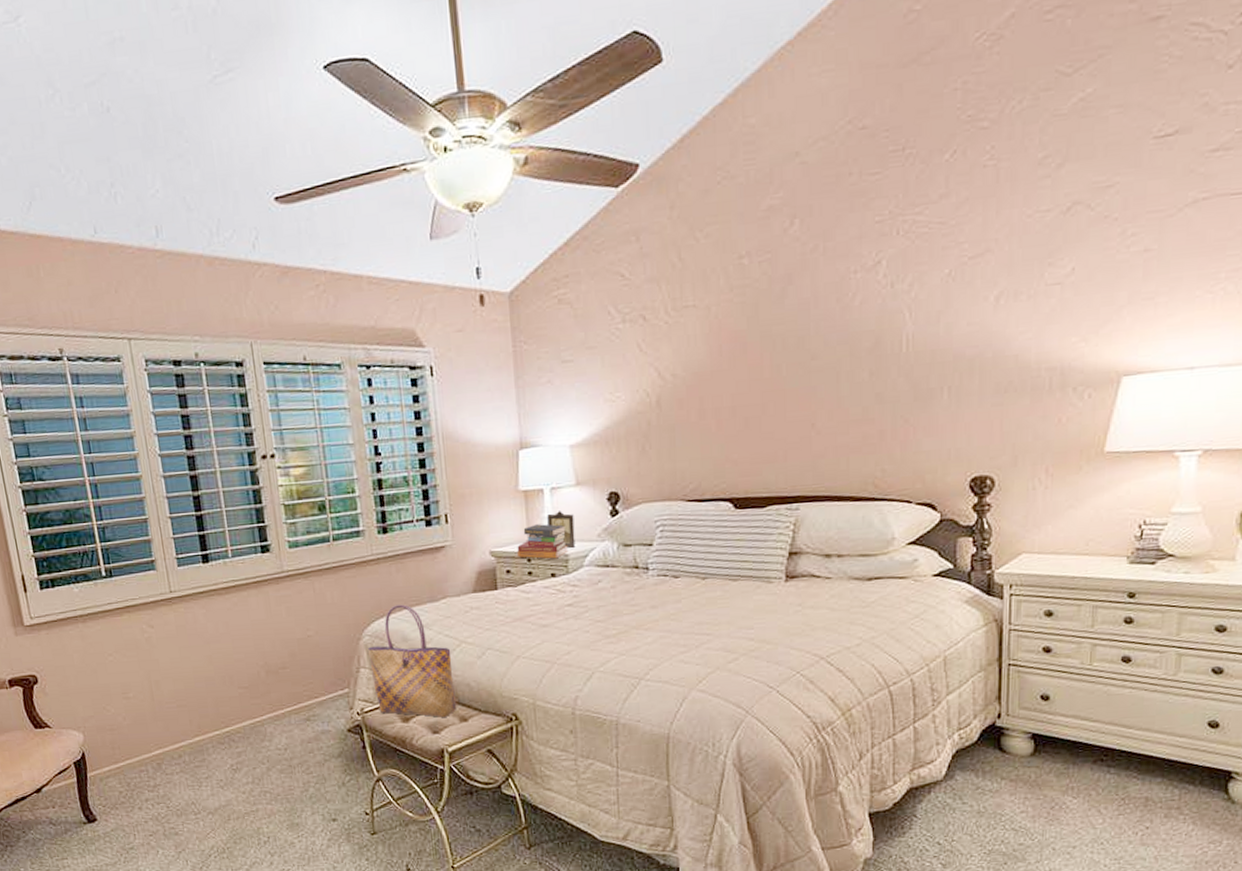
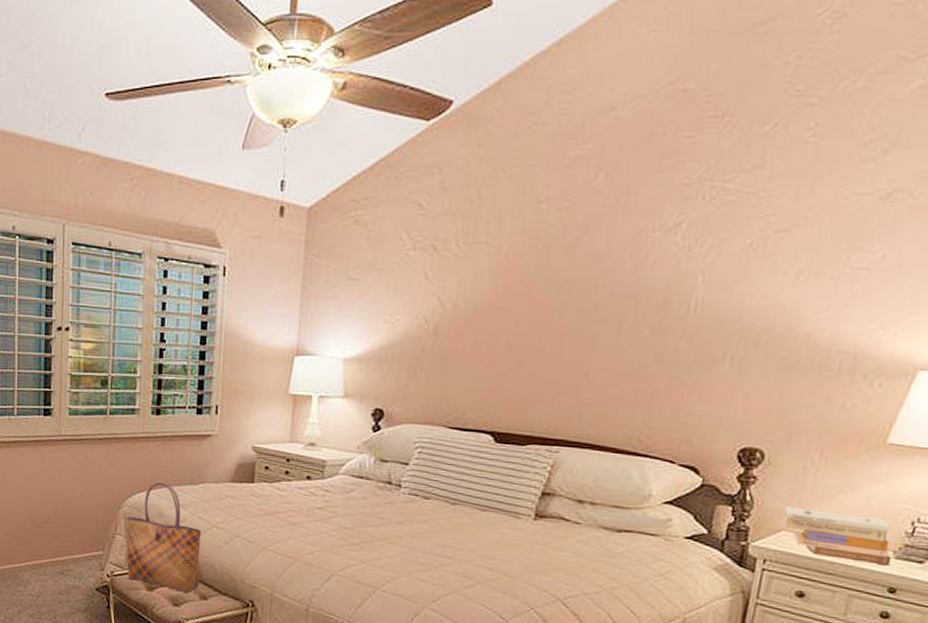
books: present [517,524,569,559] -> none [278,428,328,463]
photo frame: present [547,511,576,549] -> none [311,418,337,456]
books: none [1021,526,1126,573] -> present [784,506,892,565]

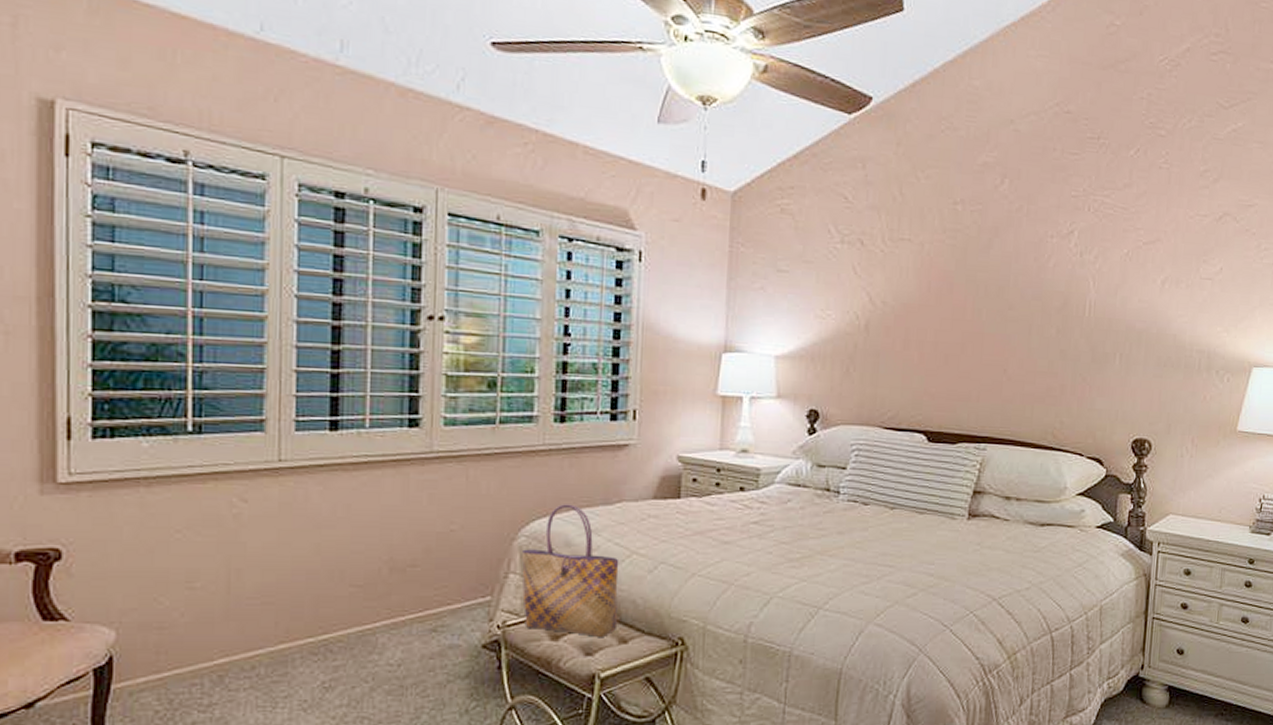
books: present [784,506,892,565] -> none [1169,492,1249,539]

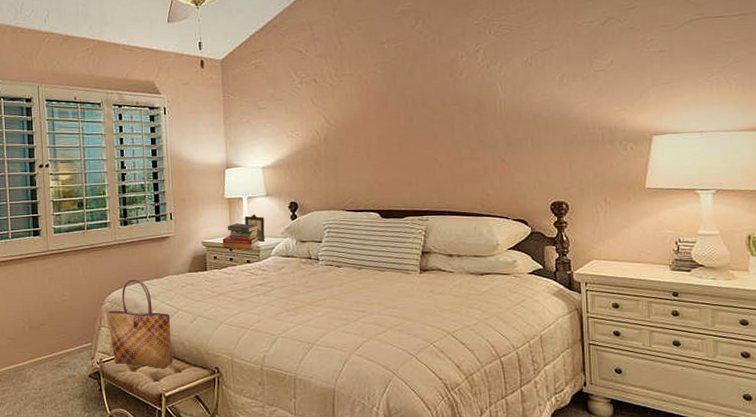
books: none [707,433,761,472] -> present [222,223,260,250]
photo frame: none [743,422,771,464] -> present [245,214,265,243]

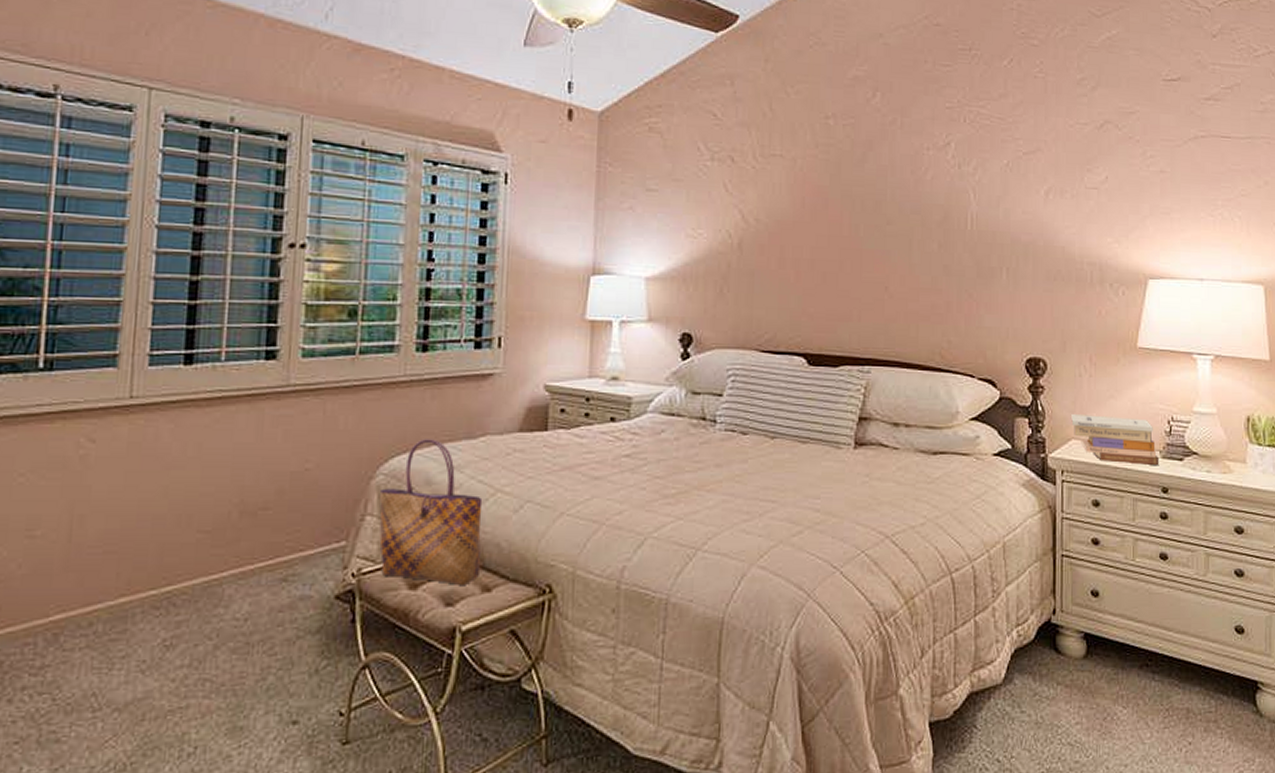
books: present [222,223,260,250] -> none [575,360,633,401]
photo frame: present [245,214,265,243] -> none [613,347,642,392]
books: none [590,241,670,276] -> present [1070,414,1159,465]

